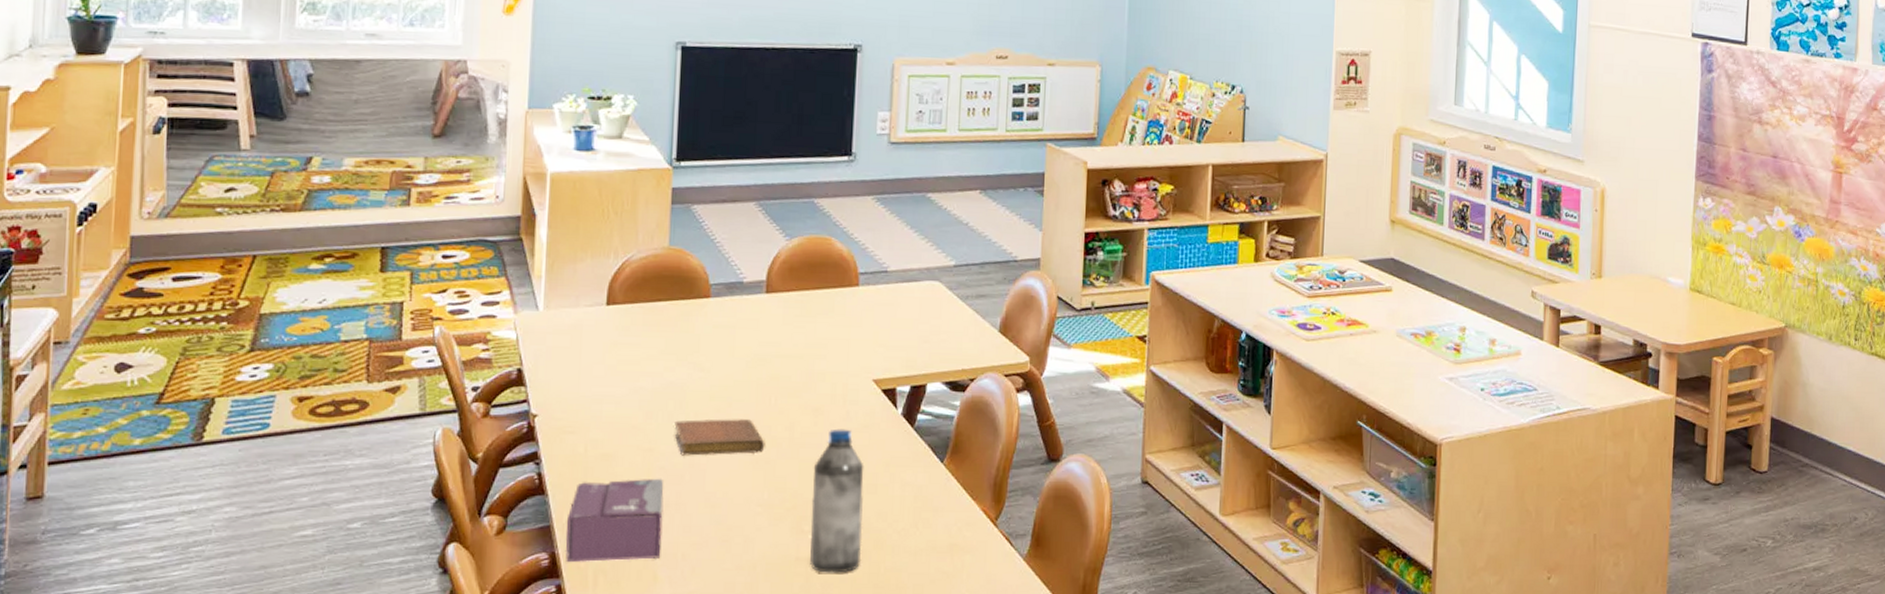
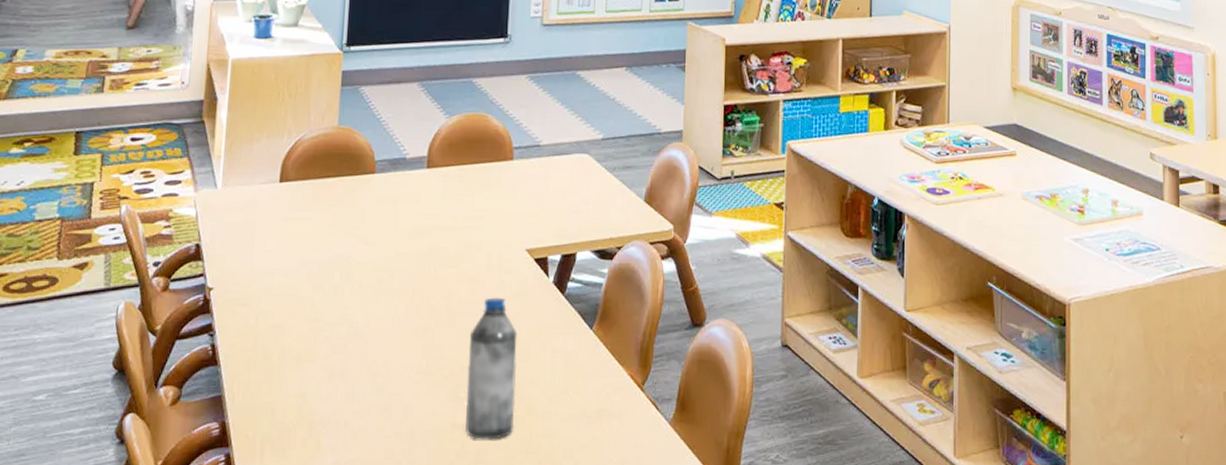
tissue box: present [565,478,664,563] -> none [234,348,329,432]
notebook: present [674,419,765,456] -> none [340,289,425,326]

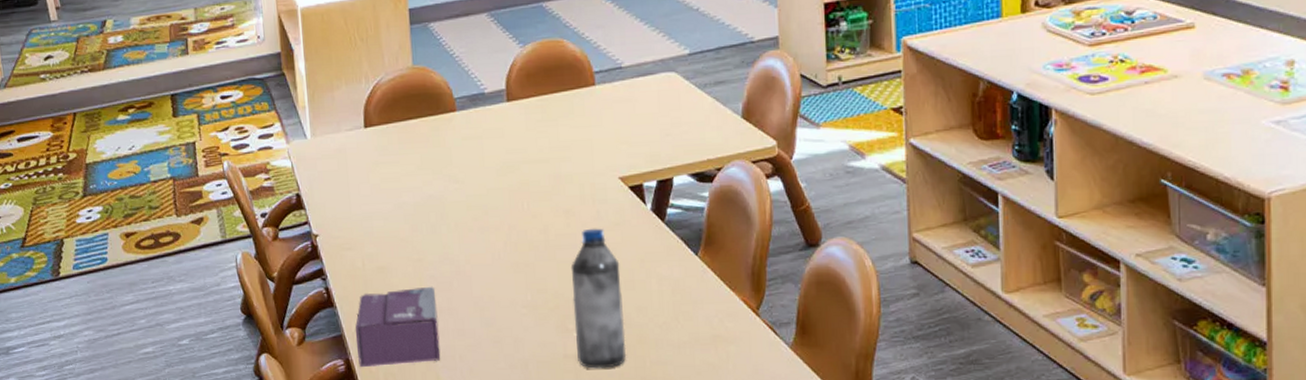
tissue box: none [234,348,329,432] -> present [355,286,441,368]

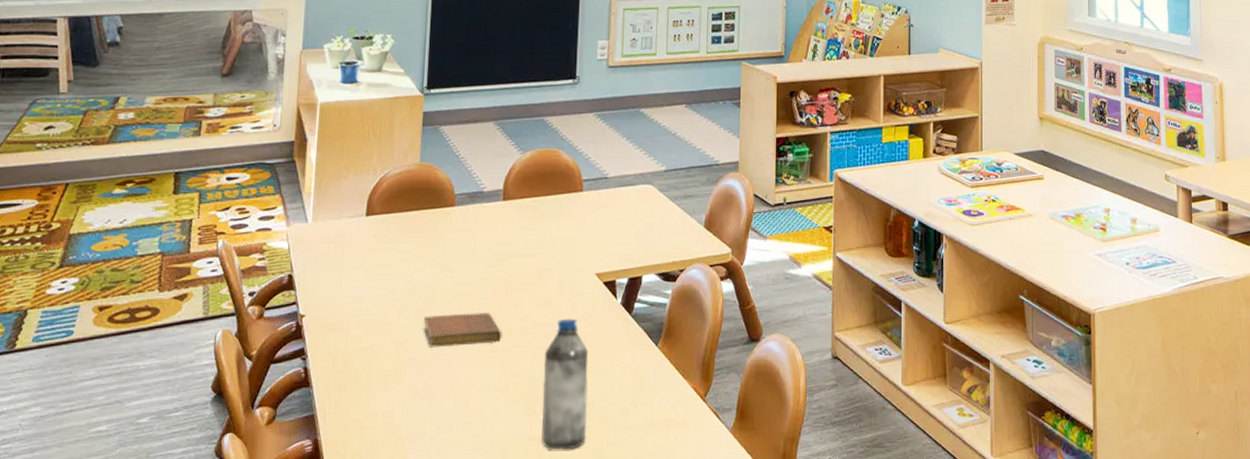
tissue box: present [355,286,441,368] -> none [326,368,414,448]
notebook: none [438,225,523,264] -> present [423,313,502,348]

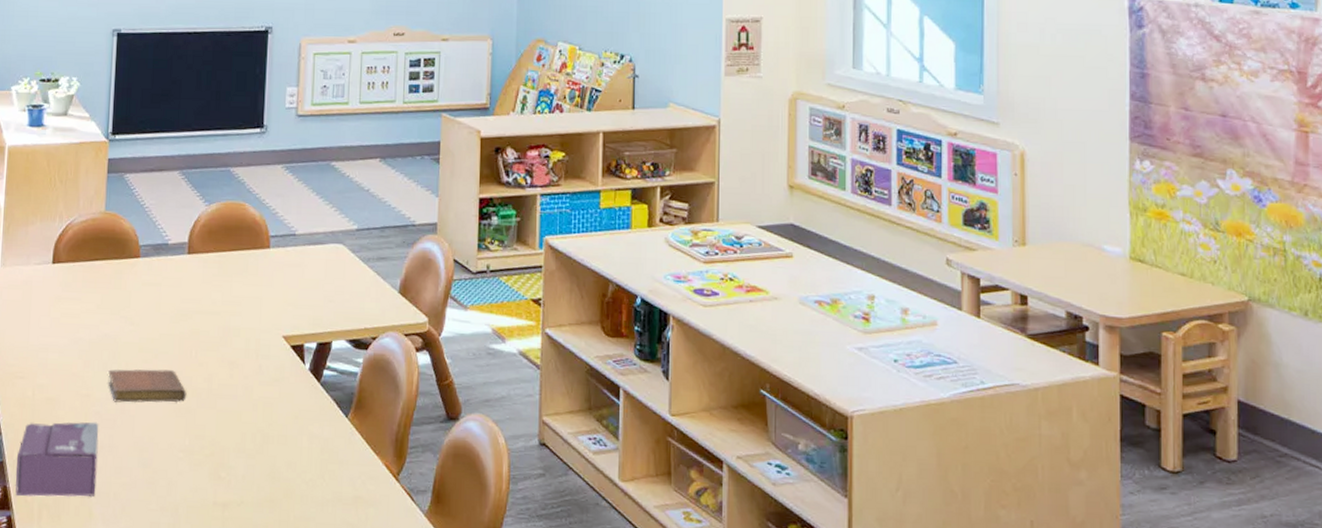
tissue box: none [326,368,414,448] -> present [15,422,99,497]
water bottle: present [542,318,589,450] -> none [226,381,275,519]

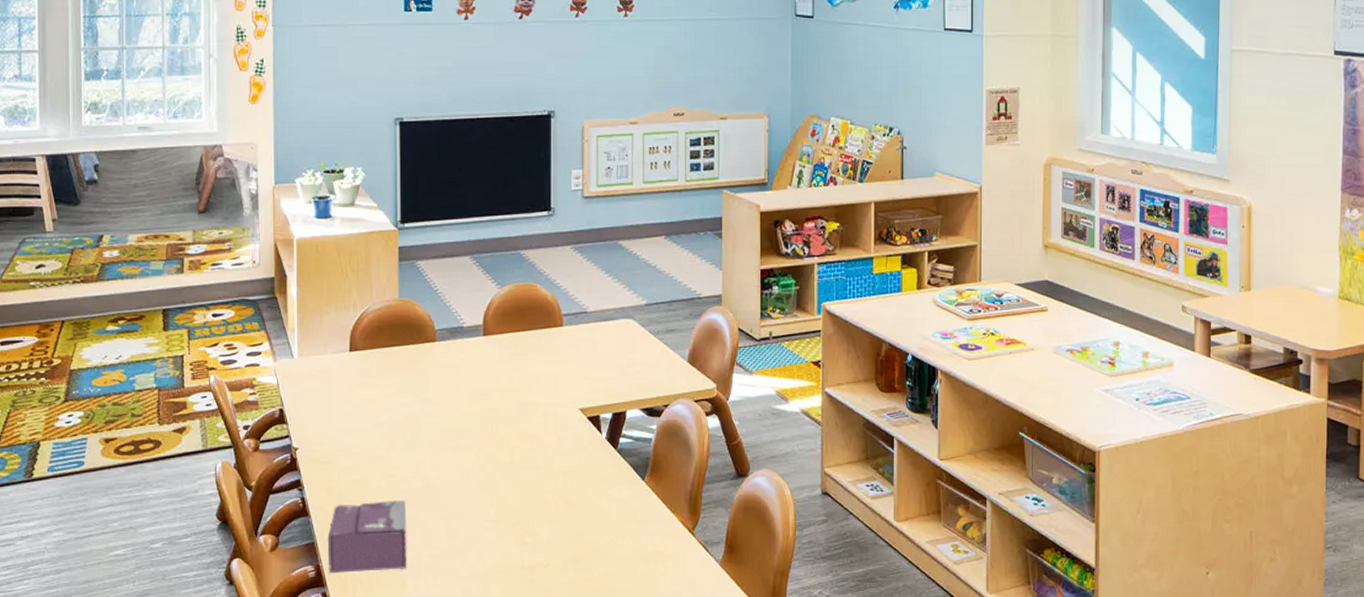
notebook: present [108,369,187,403] -> none [412,447,490,480]

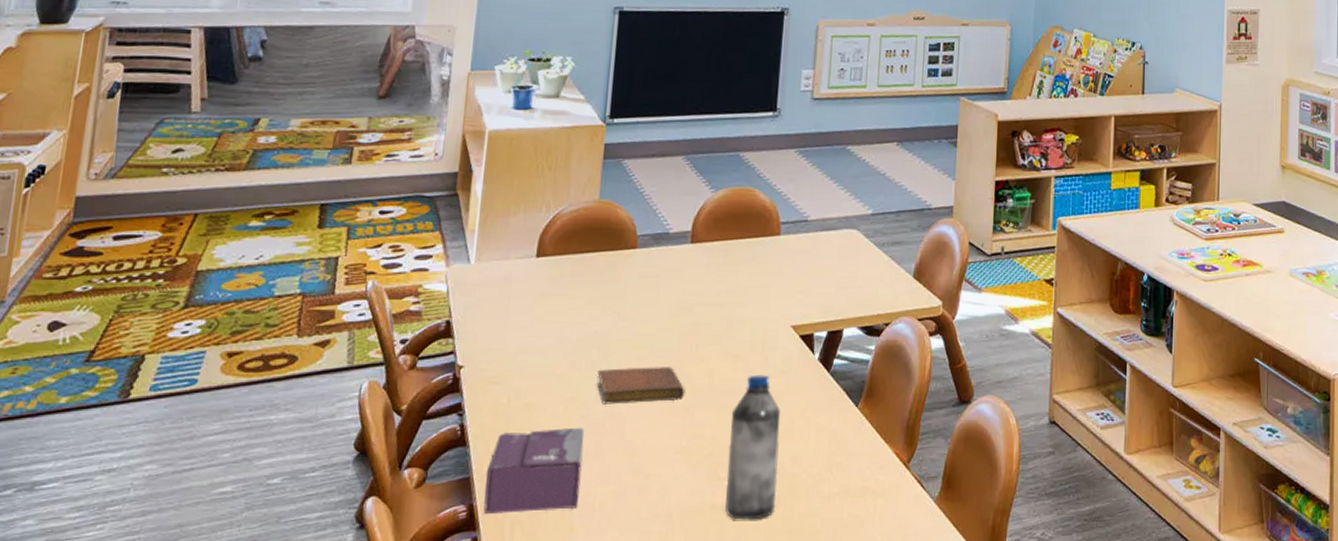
notebook: none [412,447,490,480] -> present [597,367,685,404]
water bottle: none [532,453,577,579] -> present [725,375,781,520]

